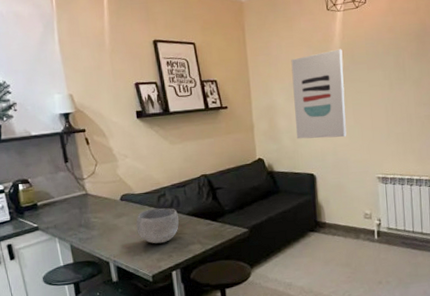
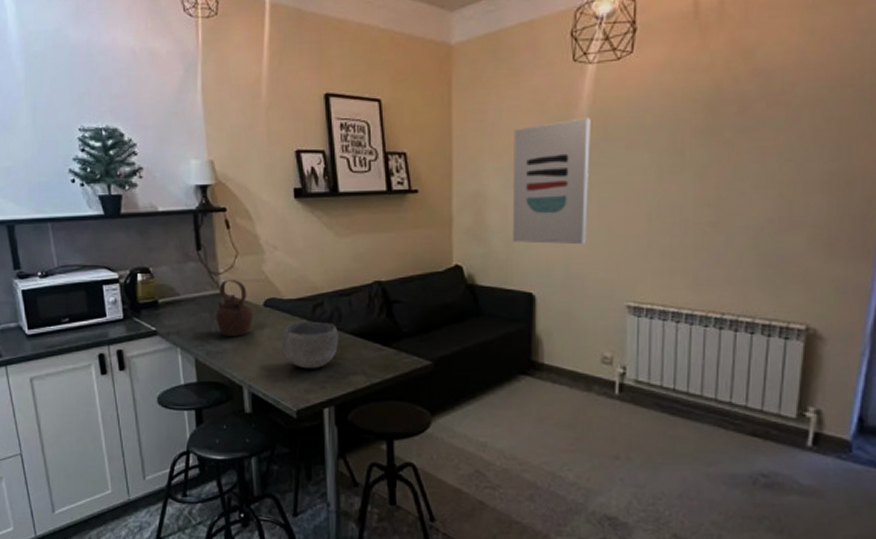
teapot: none [83,183,113,226] -> present [215,280,253,336]

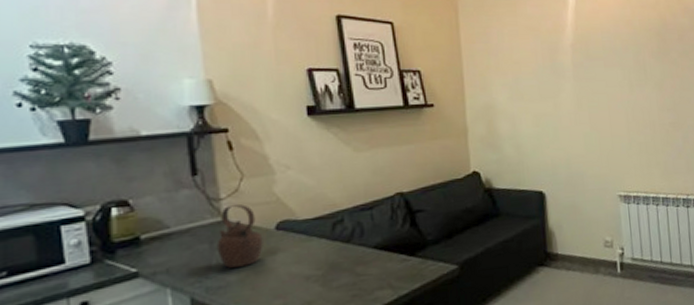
bowl: present [282,321,339,369] -> none [298,239,362,292]
wall art: present [512,117,591,245] -> none [515,41,582,148]

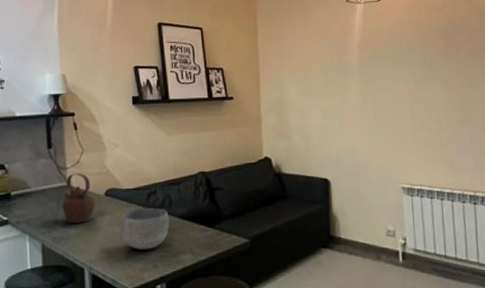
bowl: none [298,239,362,292] -> present [120,207,170,250]

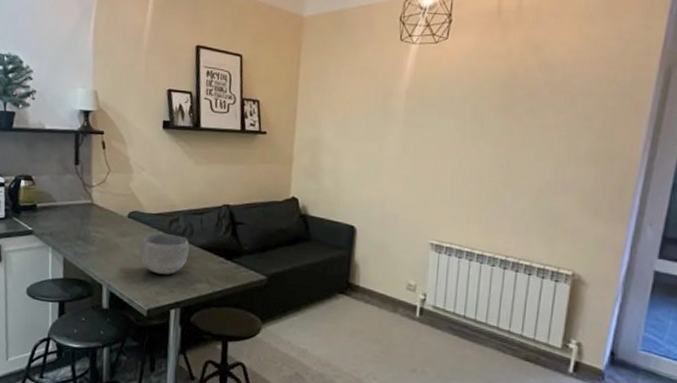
teapot: present [62,173,95,223] -> none [85,192,118,242]

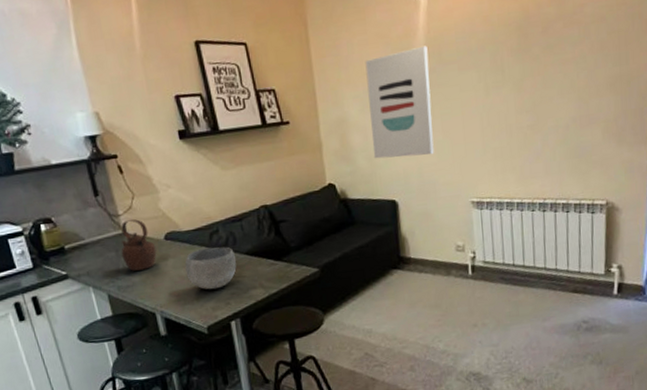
teapot: none [85,192,118,242] -> present [121,219,157,271]
wall art: none [340,86,411,190] -> present [365,45,434,159]

